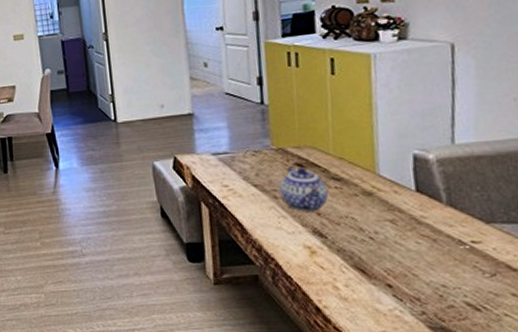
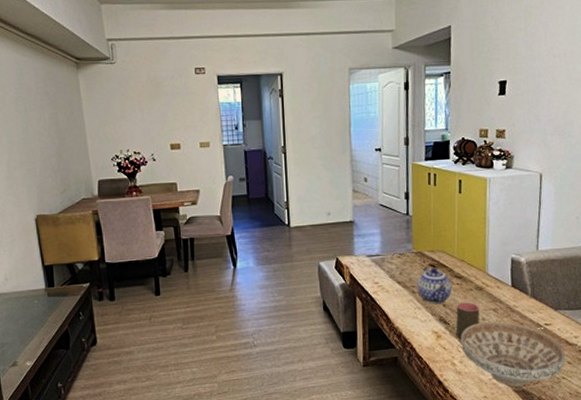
cup: none [335,210,371,257] -> present [456,302,480,340]
decorative bowl: none [344,235,508,322] -> present [461,321,566,387]

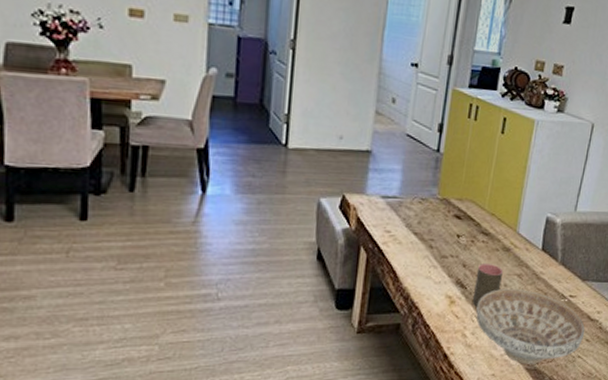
teapot: present [417,266,453,304] -> none [436,216,477,263]

